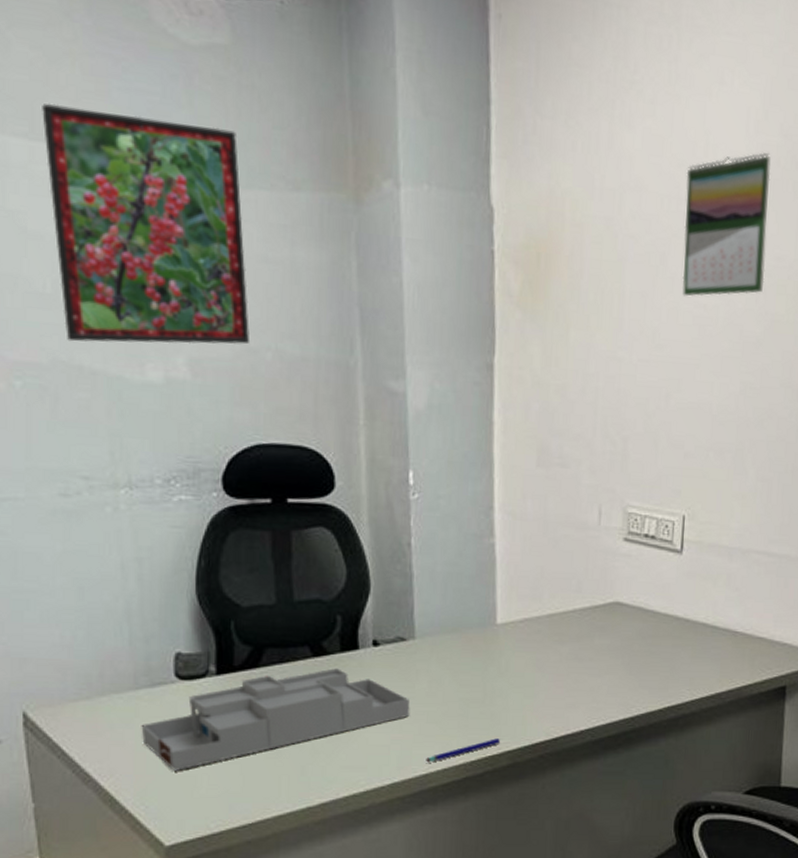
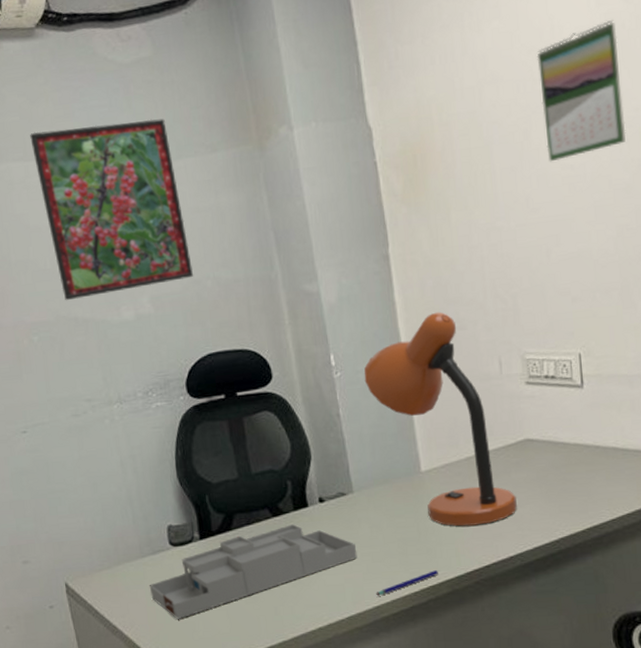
desk lamp: none [445,442,596,692] -> present [364,311,517,527]

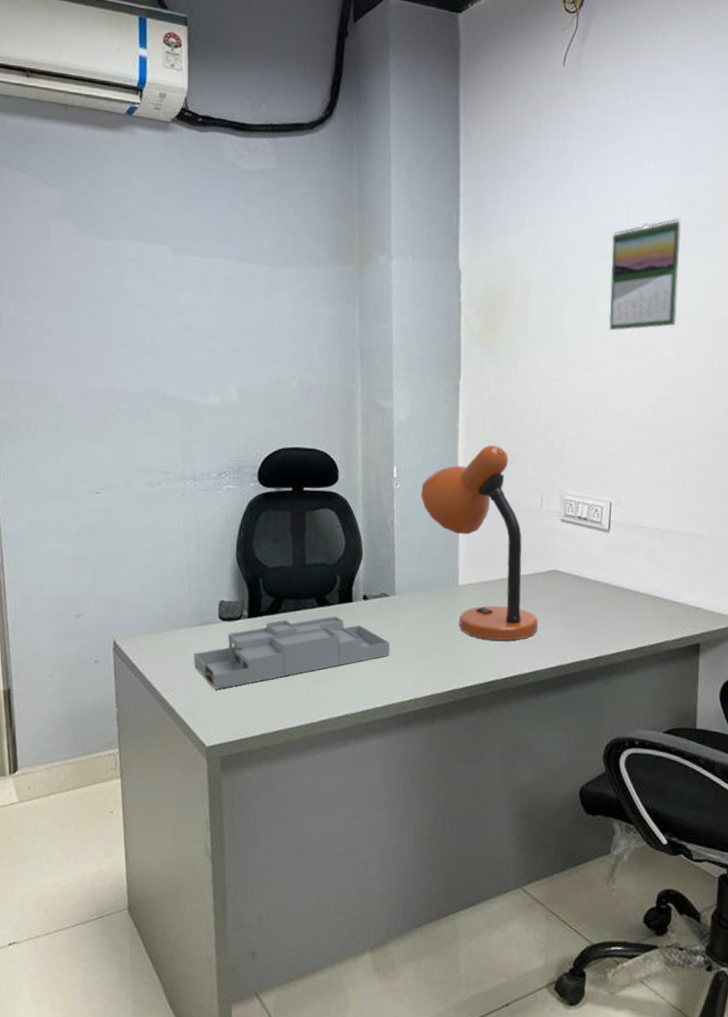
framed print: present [30,118,193,301] -> none [149,216,281,377]
pen: present [376,570,438,596] -> none [401,676,460,693]

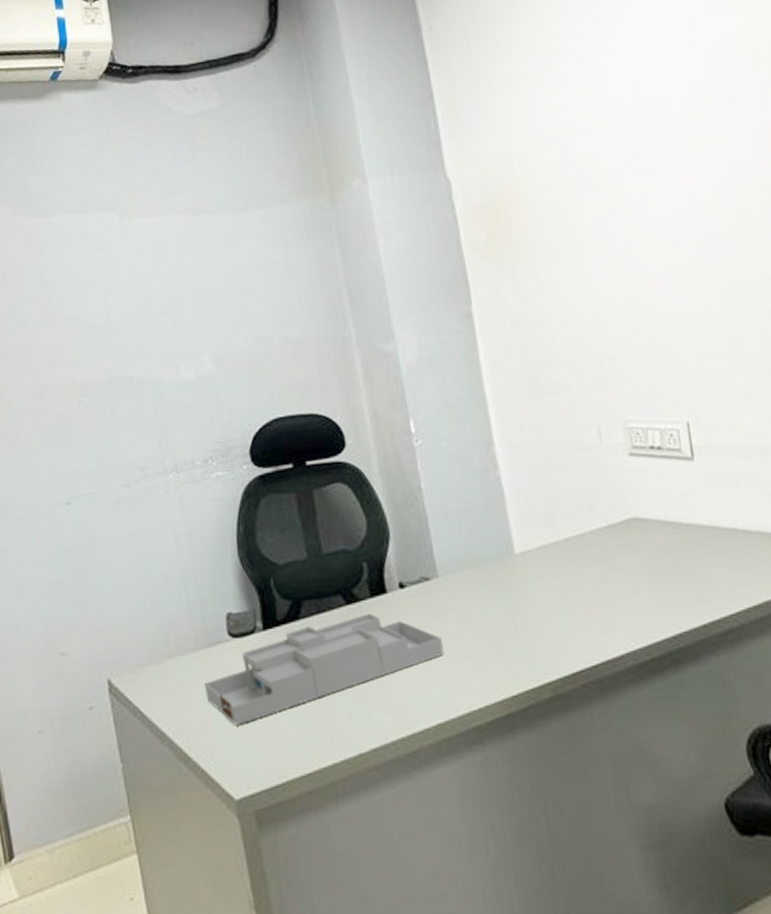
desk lamp: present [420,444,538,641] -> none [447,374,626,619]
calendar: present [609,218,681,331] -> none [623,73,724,217]

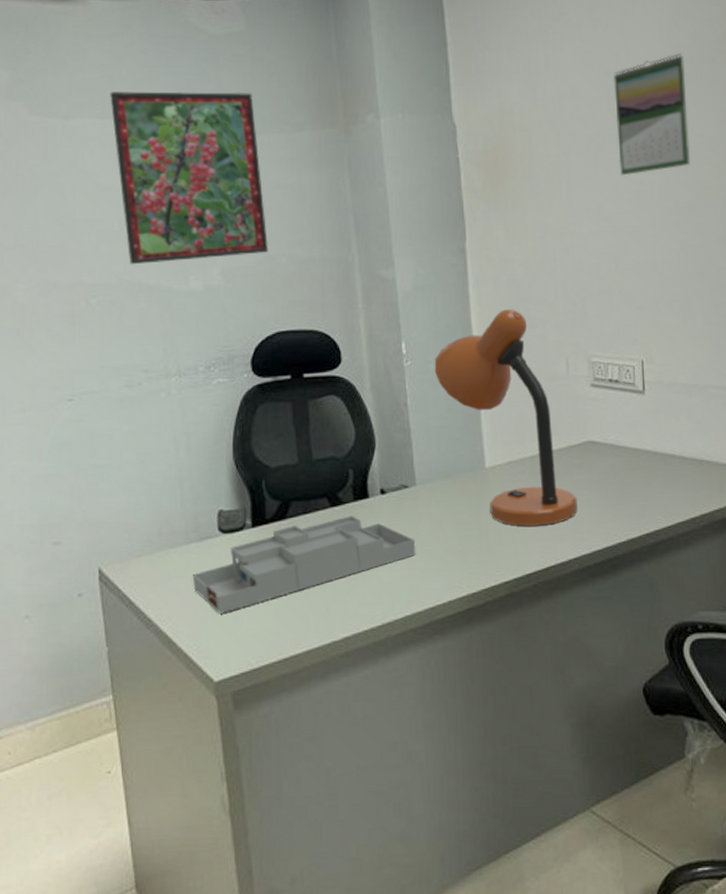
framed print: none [89,170,259,359] -> present [110,91,268,265]
desk lamp: none [447,374,626,619] -> present [434,308,577,526]
calendar: none [623,73,724,217] -> present [613,53,691,176]

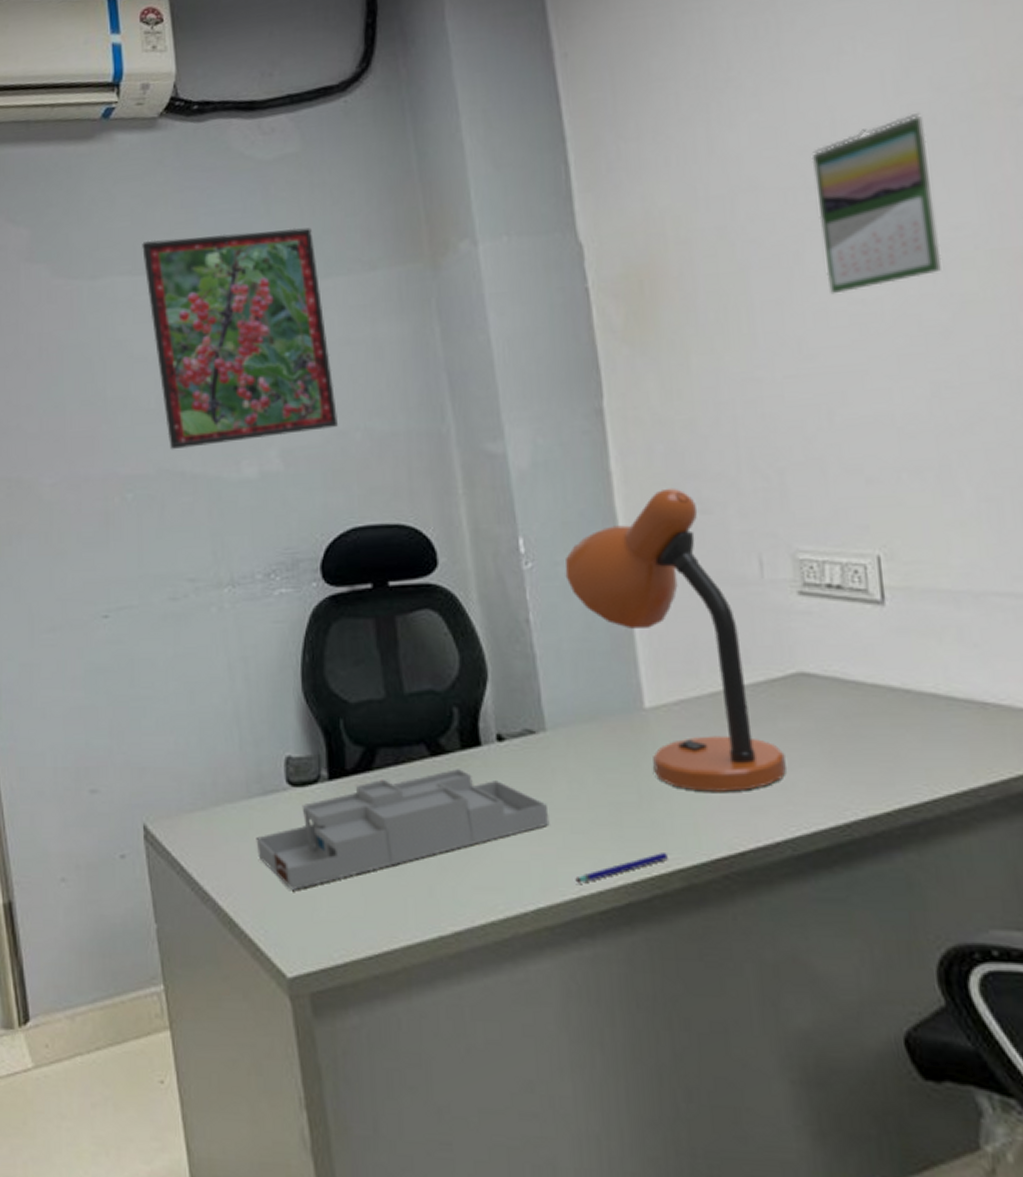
pen: none [433,571,497,596] -> present [575,853,668,884]

